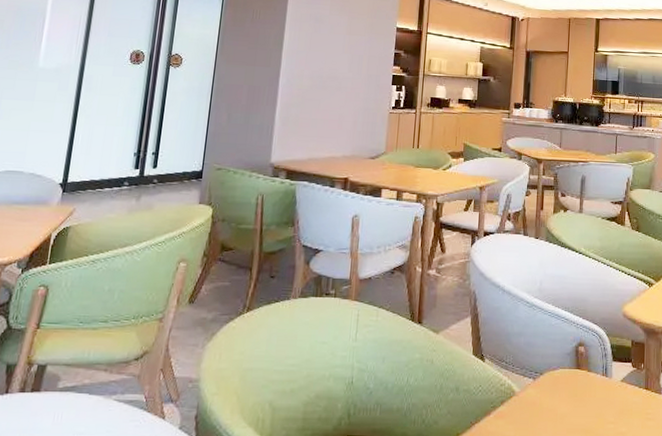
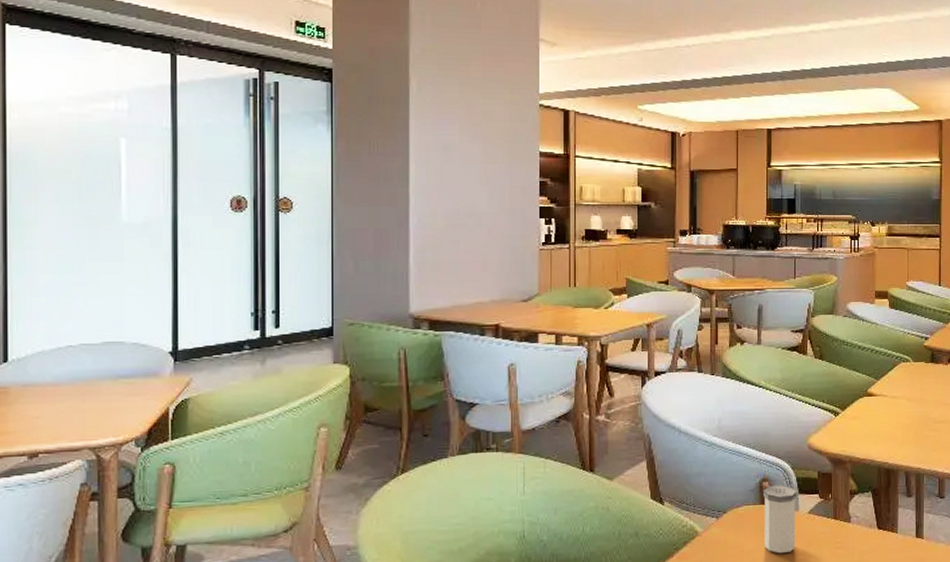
salt shaker: none [578,351,611,421] -> present [763,485,797,554]

